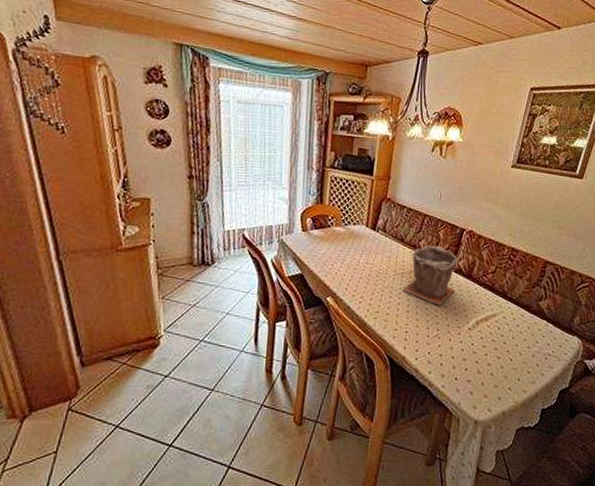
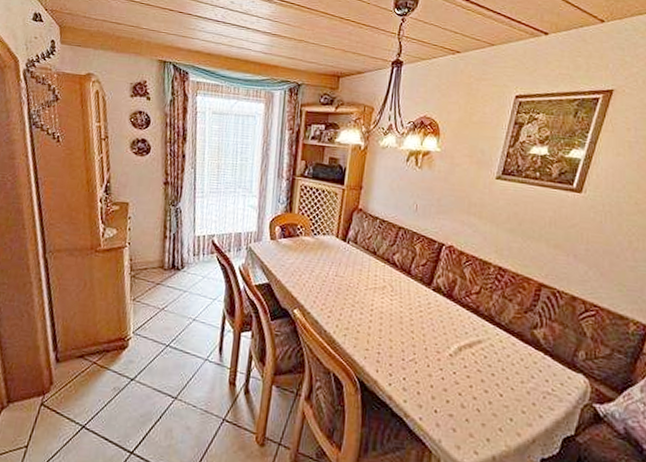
plant pot: present [402,245,458,306] -> none [374,260,436,327]

